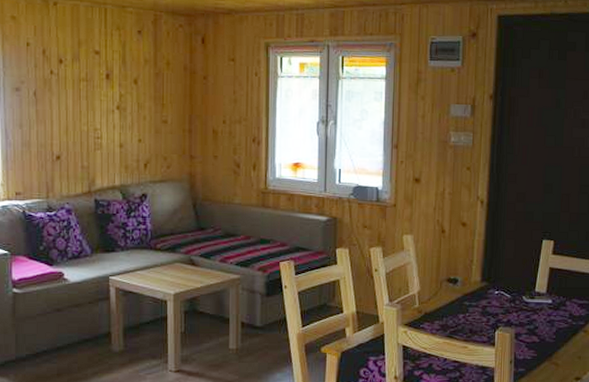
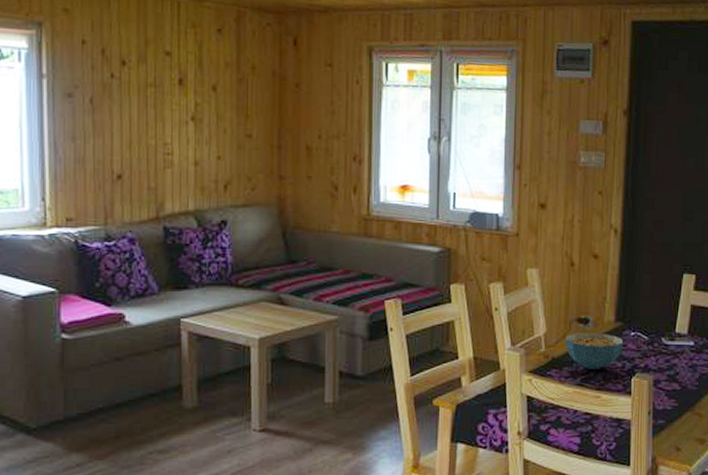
cereal bowl: none [437,291,489,324] -> present [566,333,624,370]

